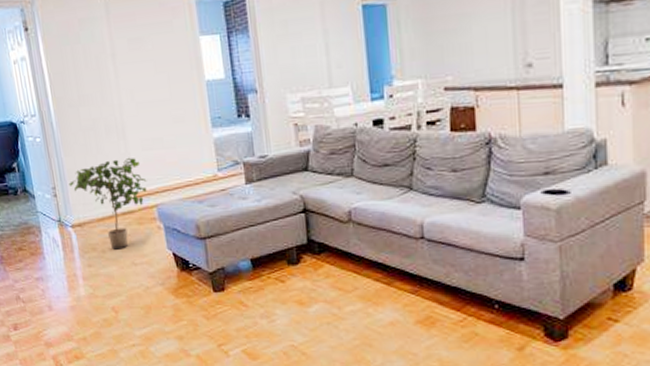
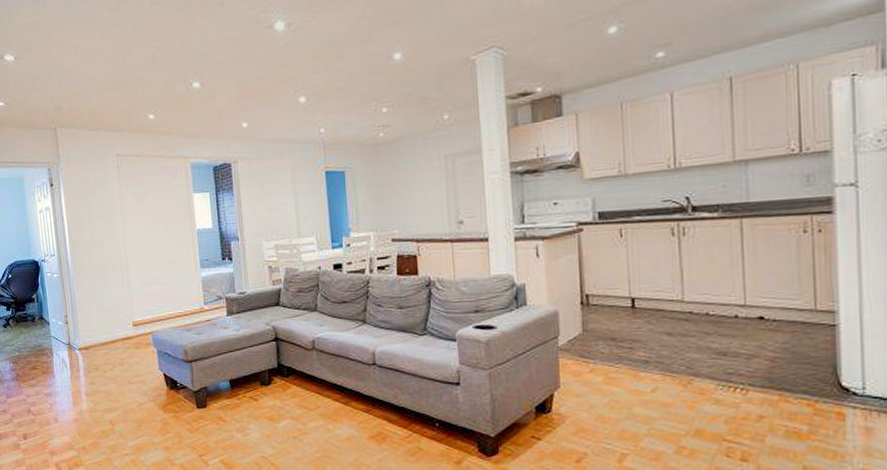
potted plant: present [68,157,147,250] -> none [78,291,145,370]

